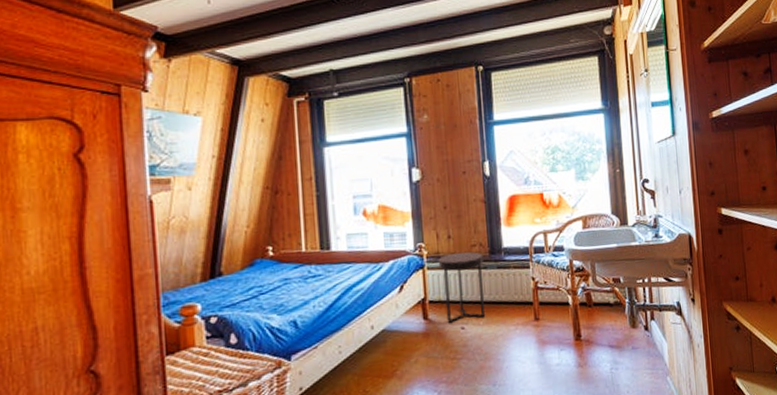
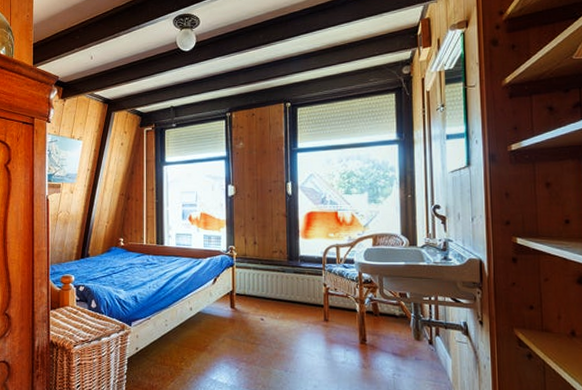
side table: present [438,252,485,324] -> none [245,256,282,314]

